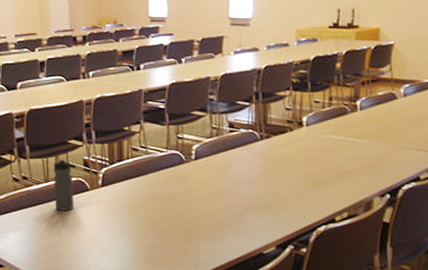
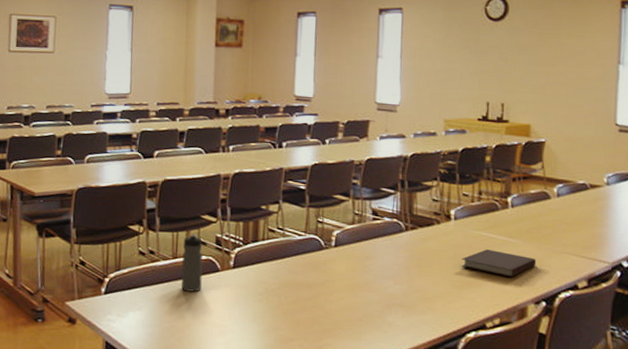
notebook: none [312,151,382,174] -> present [461,249,536,277]

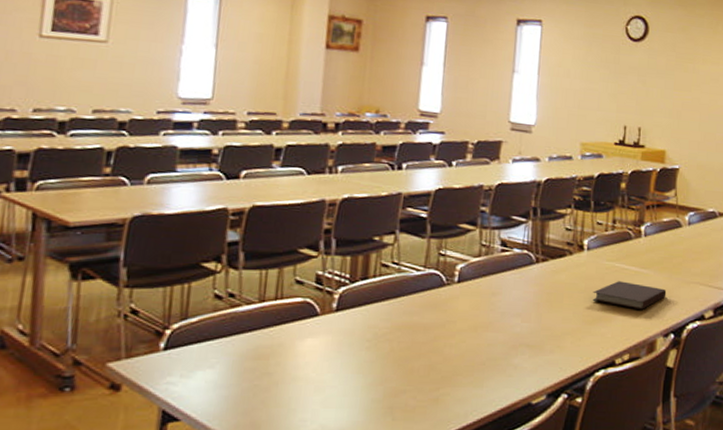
water bottle: present [181,233,203,292] -> none [269,271,299,342]

